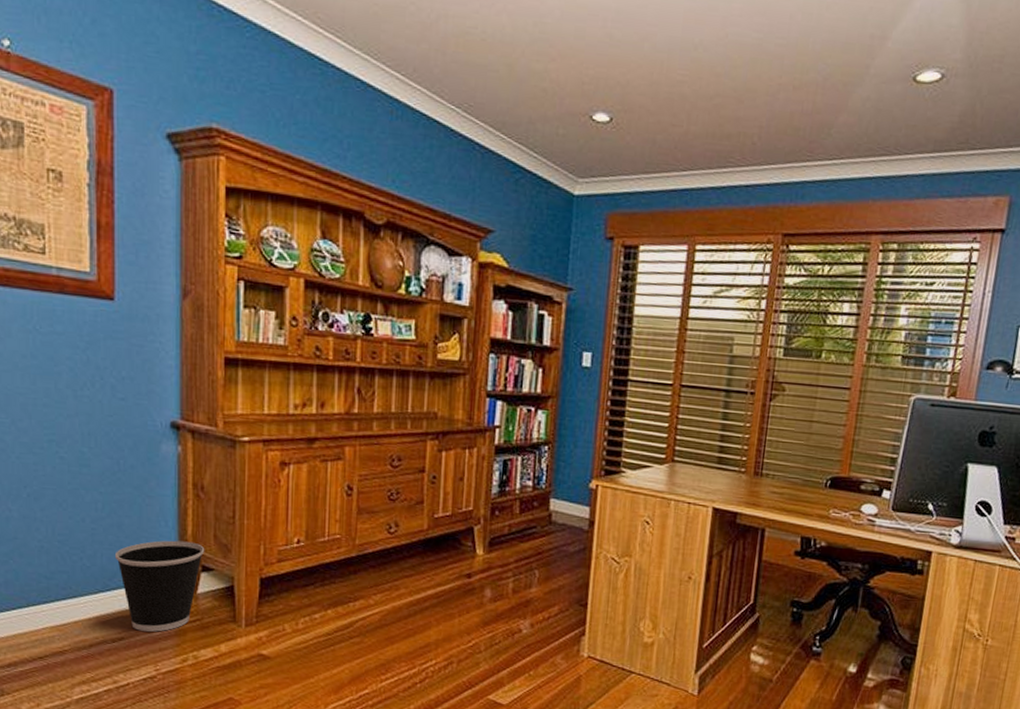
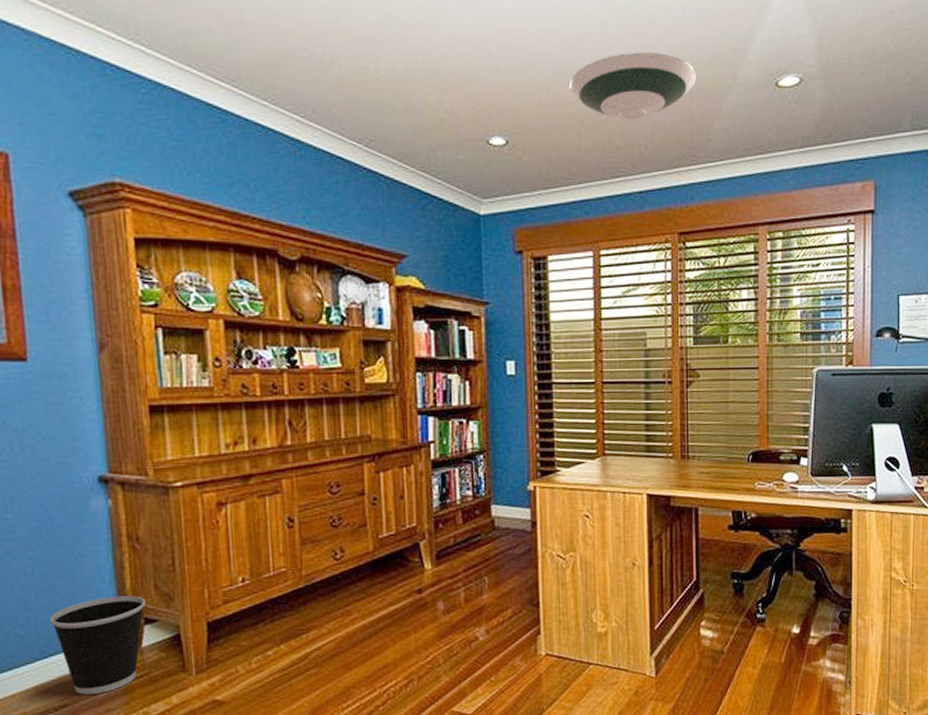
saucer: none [685,30,826,107] -> present [570,52,697,121]

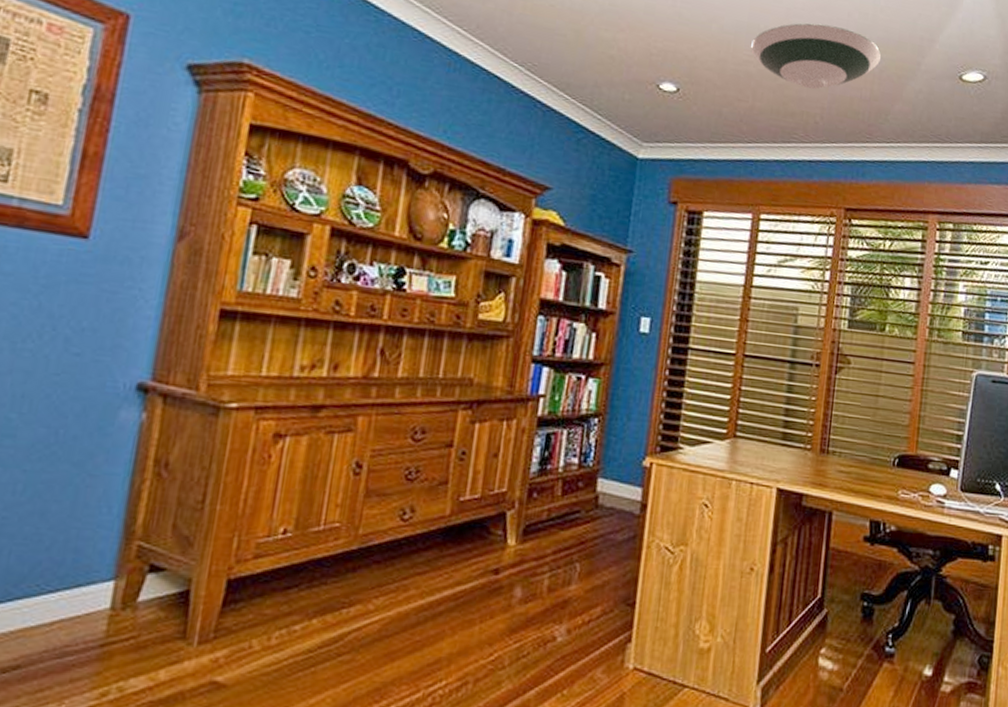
wastebasket: present [50,595,147,695] -> none [29,532,158,656]

